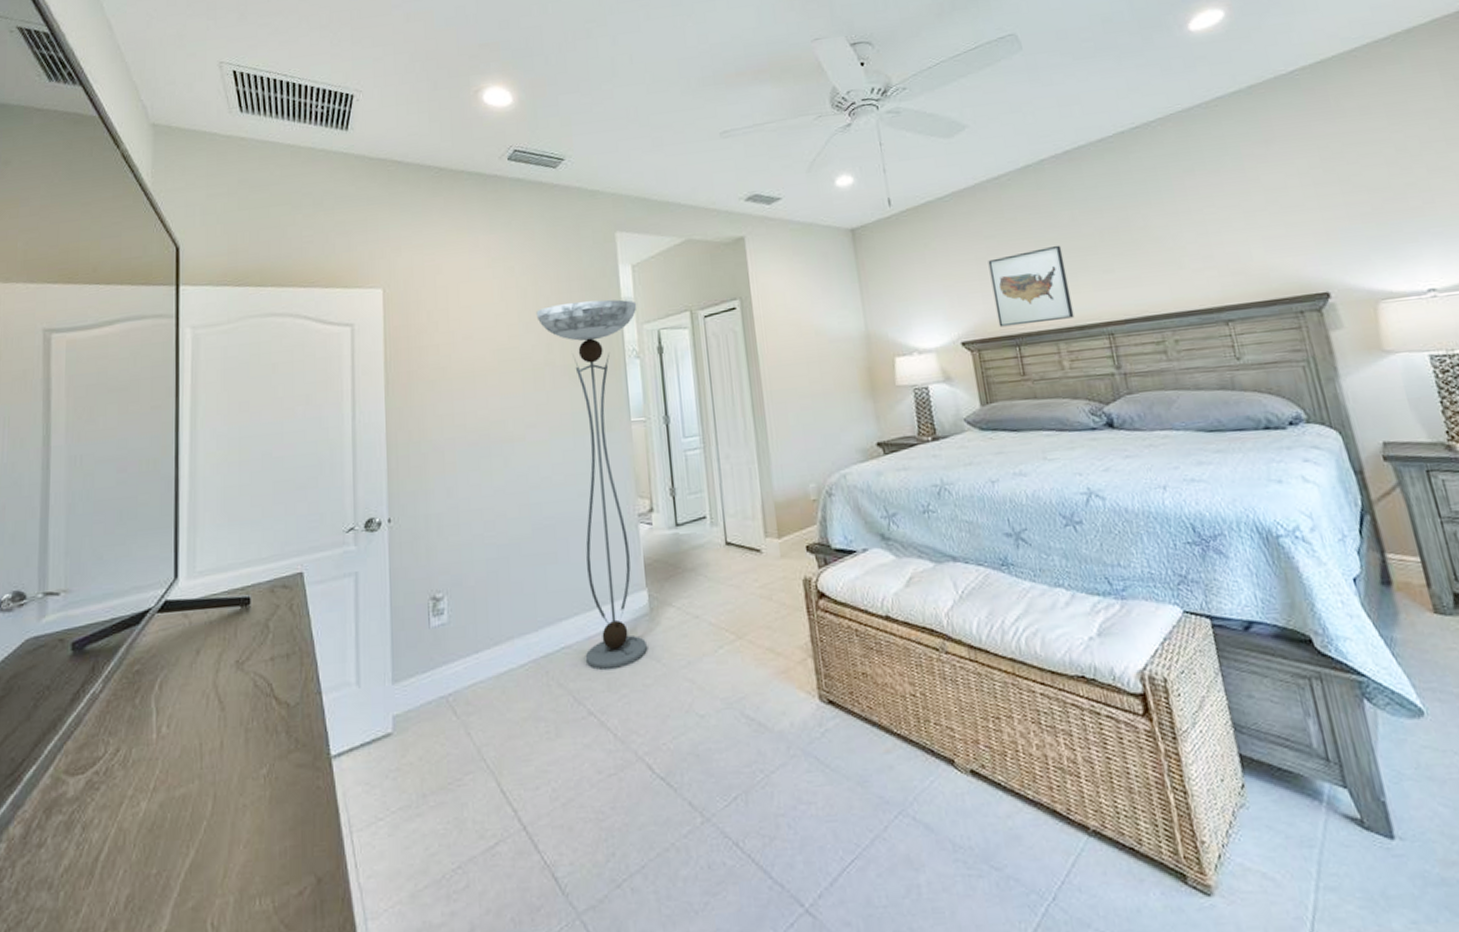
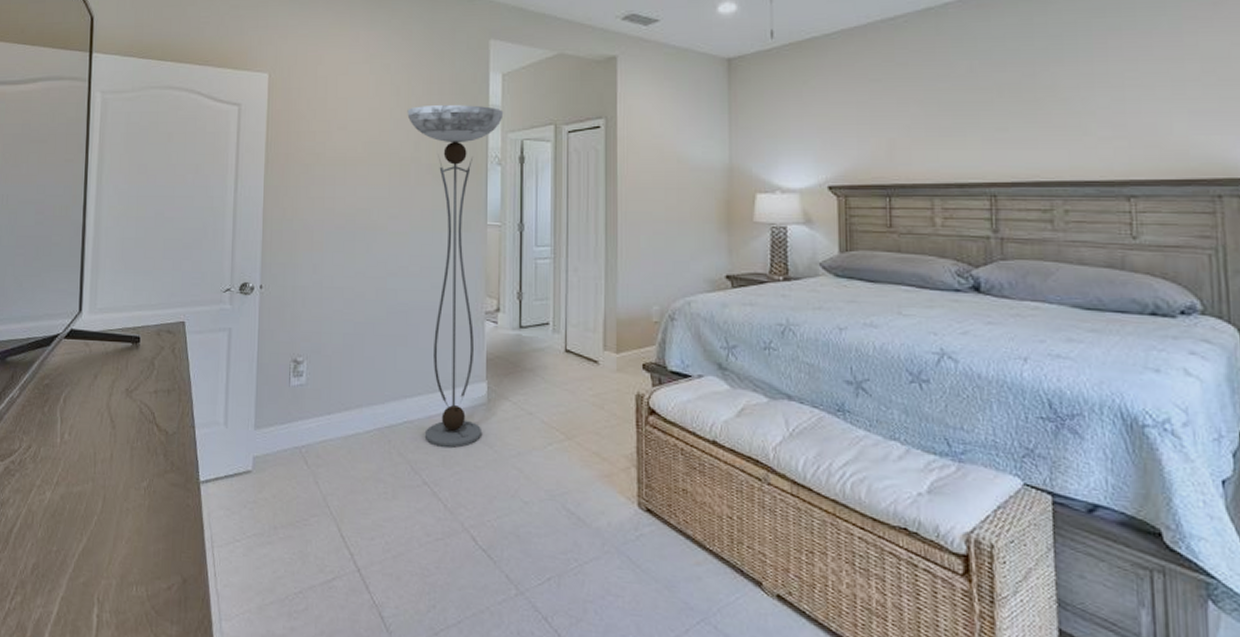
wall art: present [988,245,1075,328] -> none [869,96,956,176]

